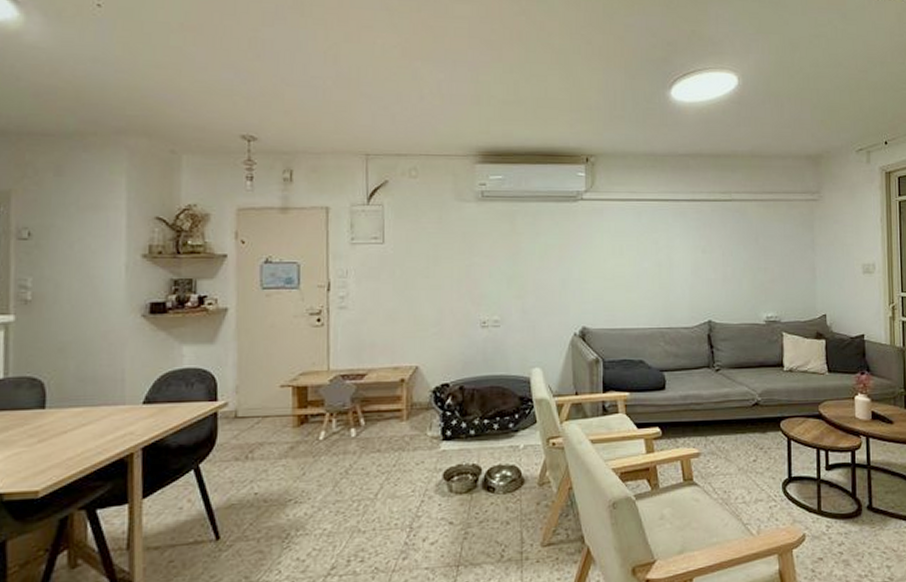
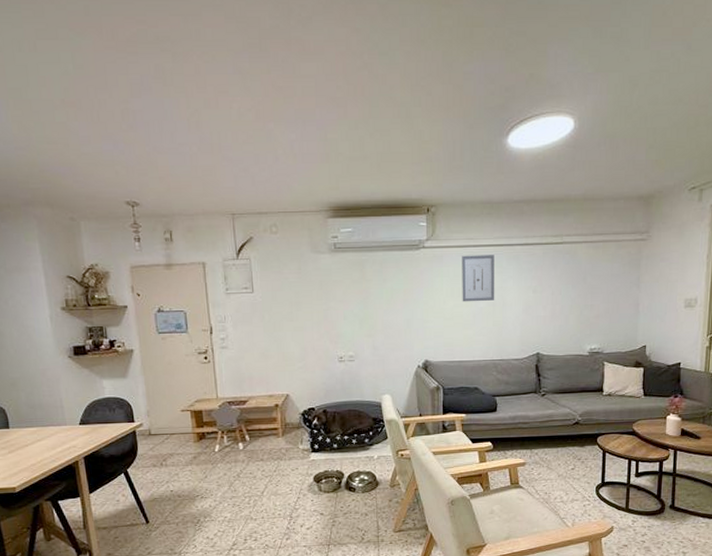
wall art: none [624,210,661,261] -> present [462,255,495,302]

